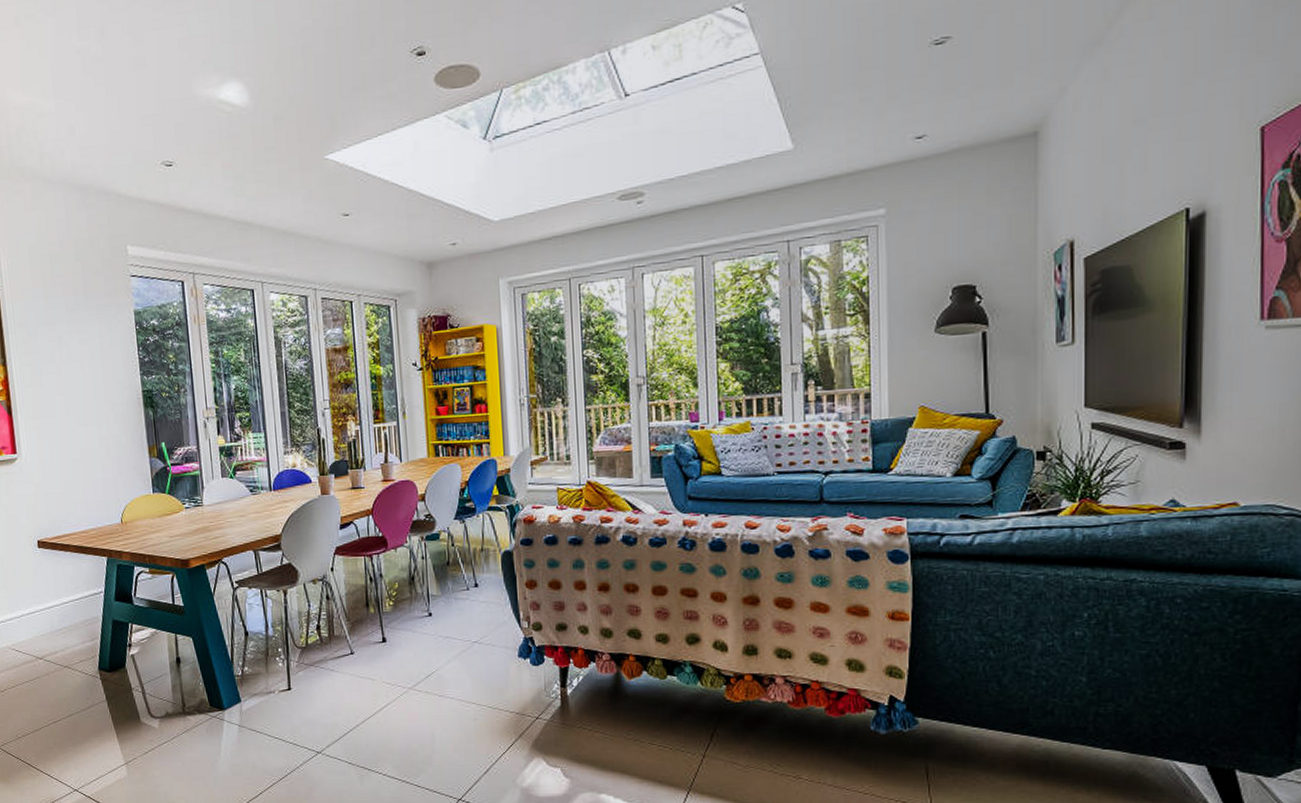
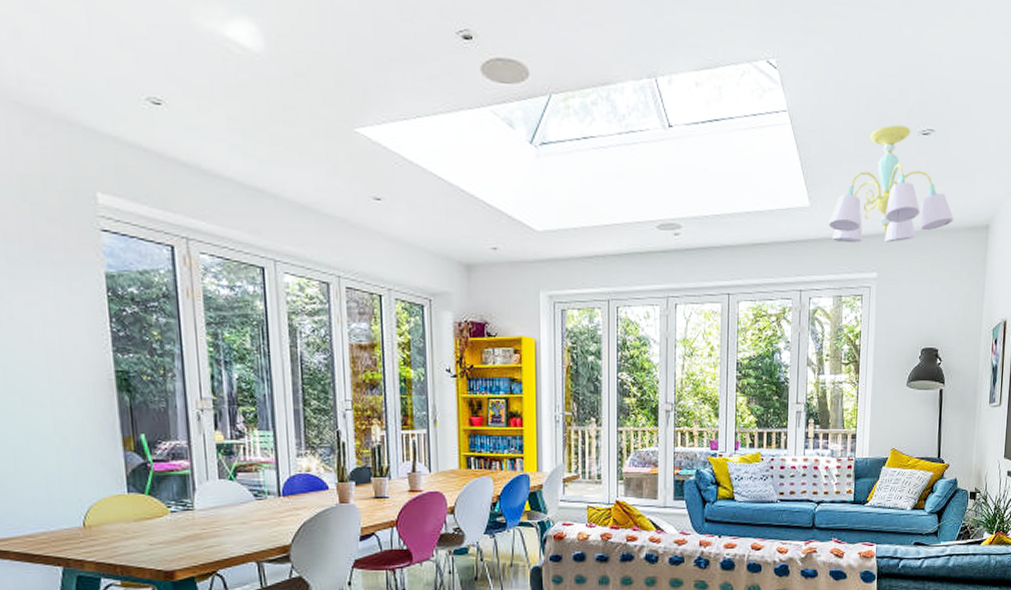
chandelier: none [818,39,987,182] -> present [828,125,955,244]

